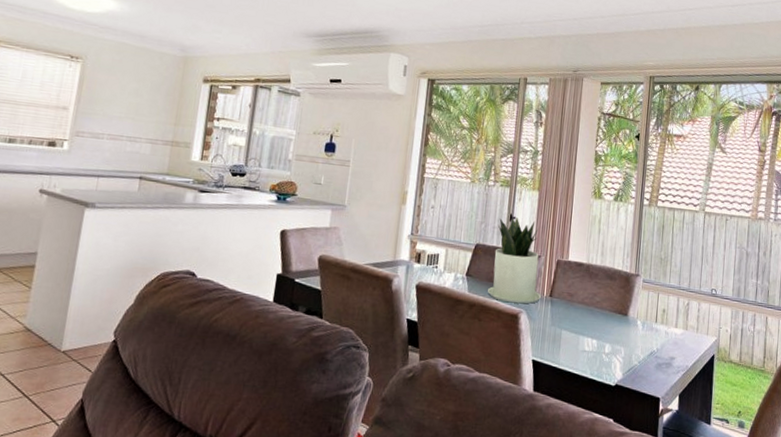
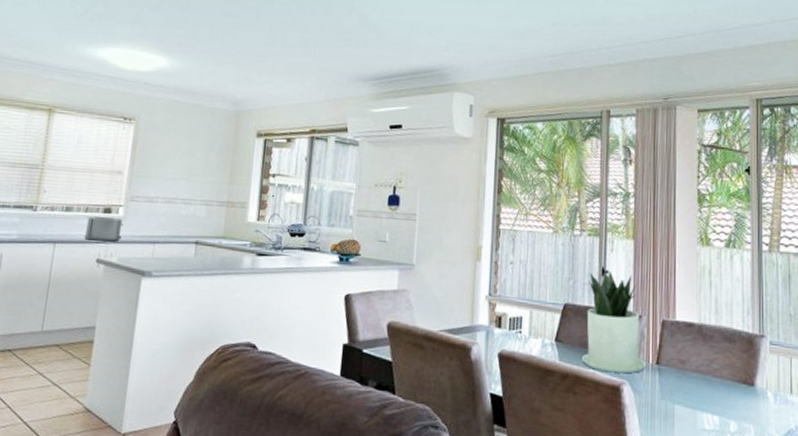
toaster: none [27,148,68,174] -> present [84,215,124,242]

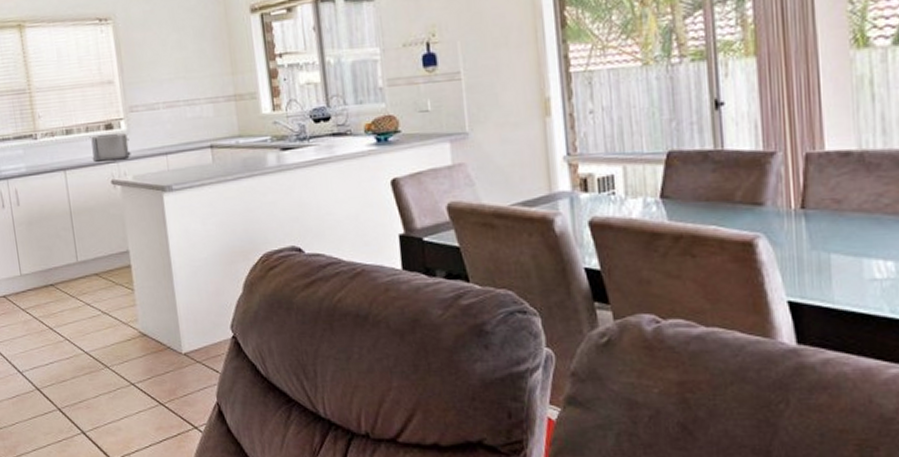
planter: present [582,271,646,374] -> none [698,102,786,227]

